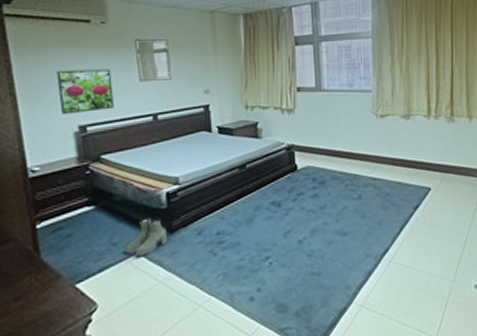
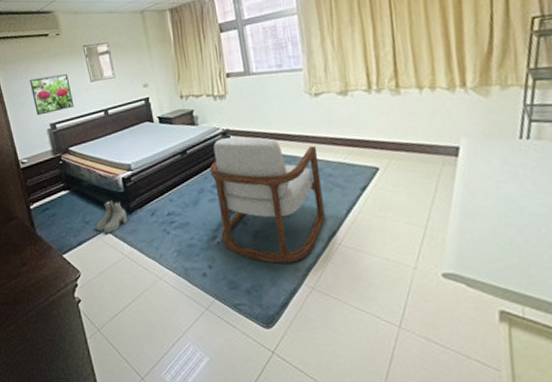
armchair: none [270,153,380,283] -> present [210,136,326,264]

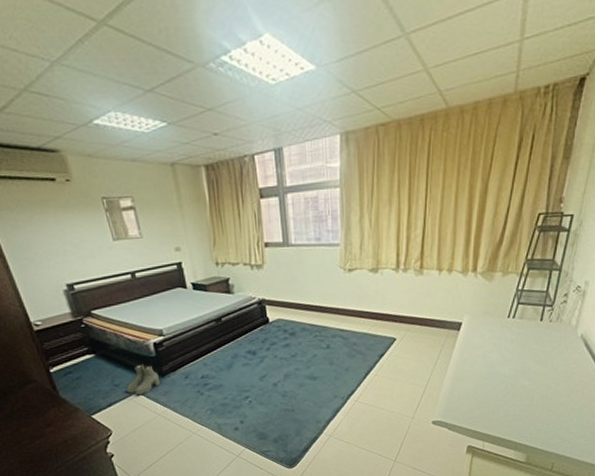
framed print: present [30,74,74,116] -> none [36,229,95,274]
armchair: present [210,136,326,264] -> none [245,306,347,418]

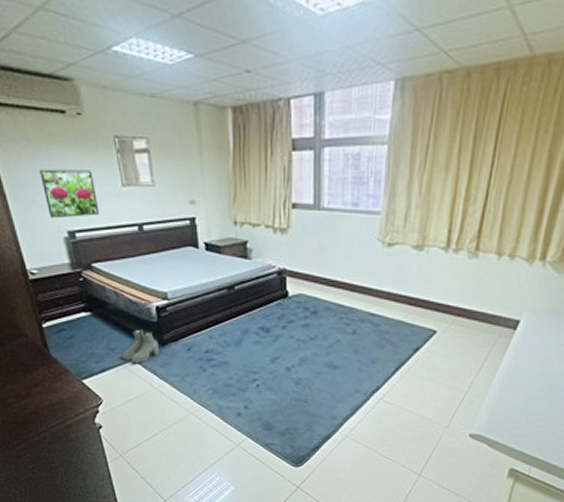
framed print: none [36,229,95,274] -> present [40,169,100,219]

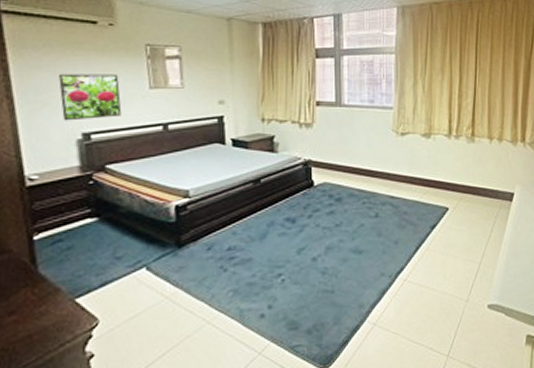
boots: present [122,328,160,364] -> none [130,230,176,272]

